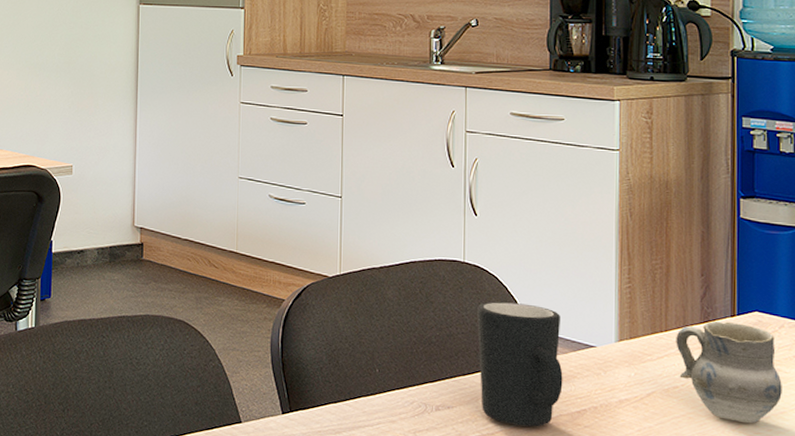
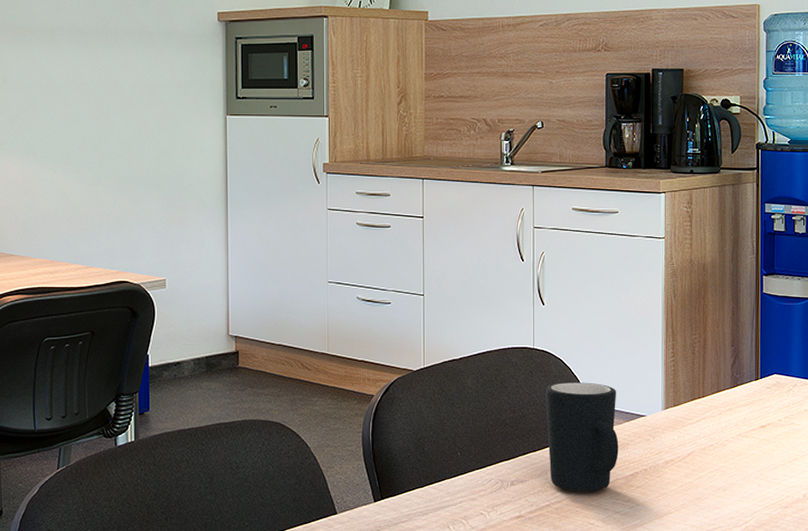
cup: present [676,321,782,424] -> none [711,384,795,472]

